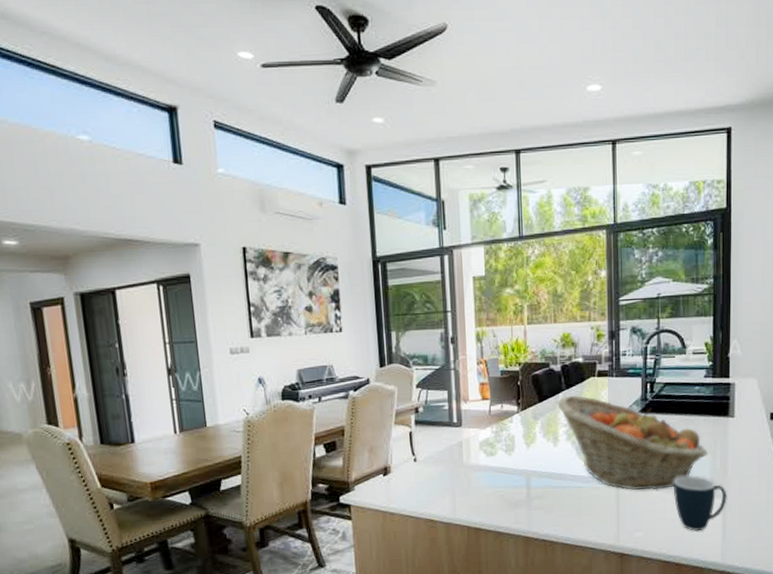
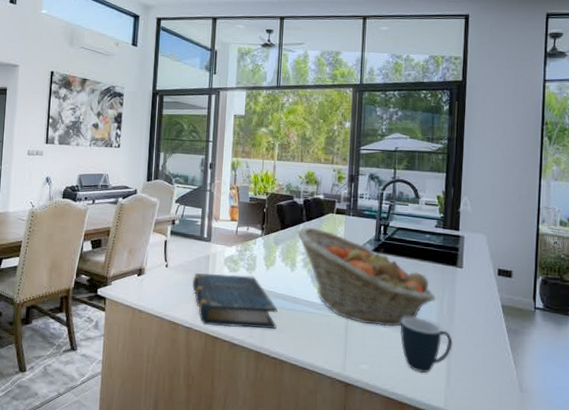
book: none [445,457,543,517] -> present [191,273,278,329]

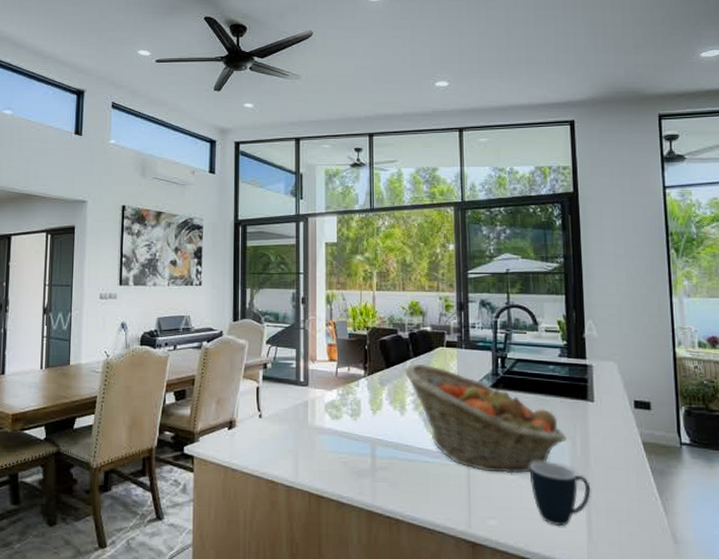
book: present [191,273,278,329] -> none [290,422,389,484]

